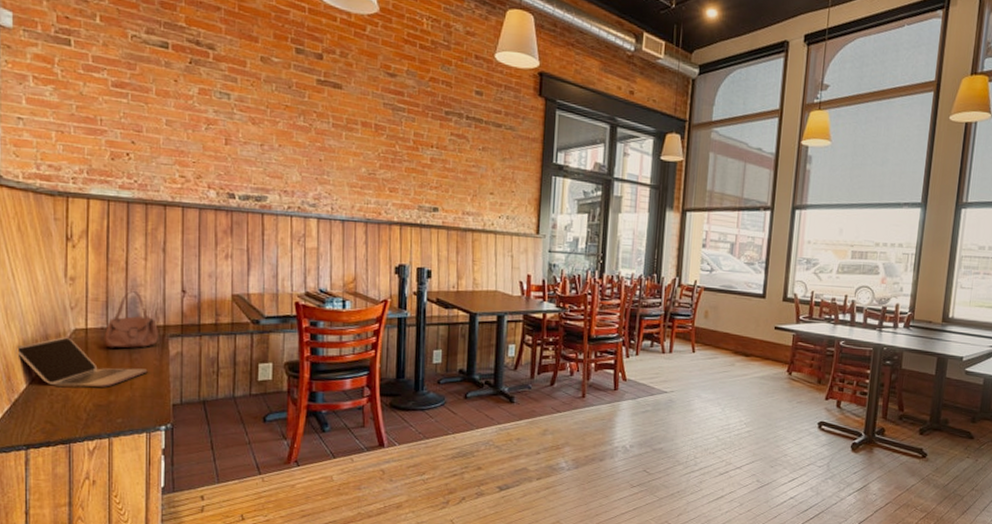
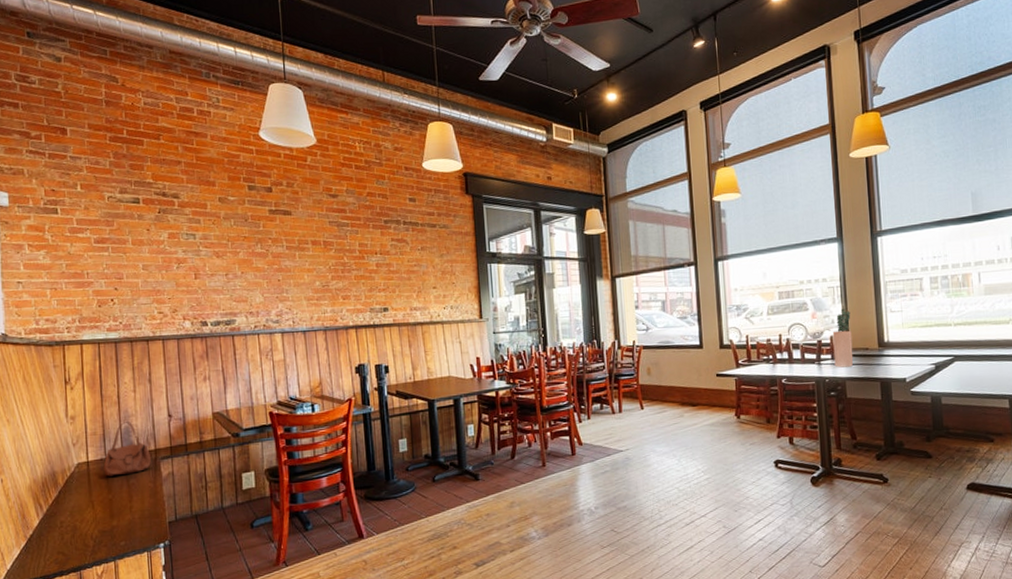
laptop: present [16,337,148,388] -> none [28,472,144,519]
vase: none [895,275,921,339] -> present [832,306,854,368]

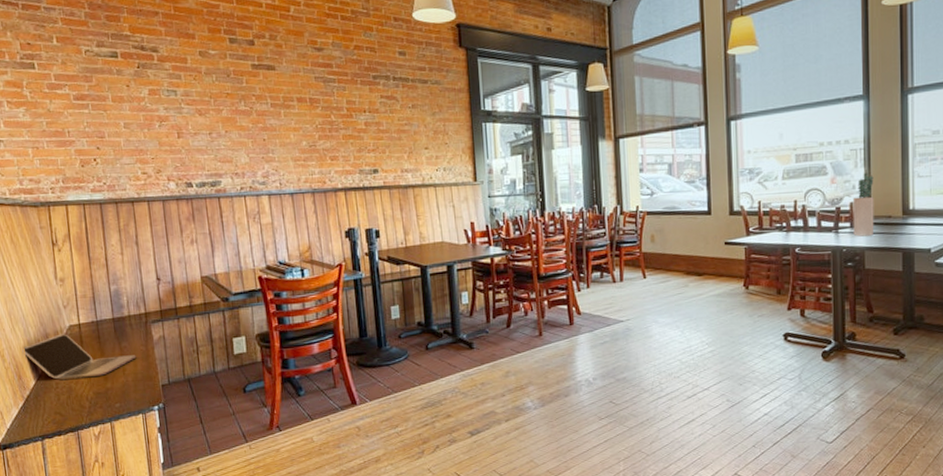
laptop: none [28,472,144,519] -> present [22,334,137,381]
handbag: present [103,422,151,477] -> none [94,284,142,339]

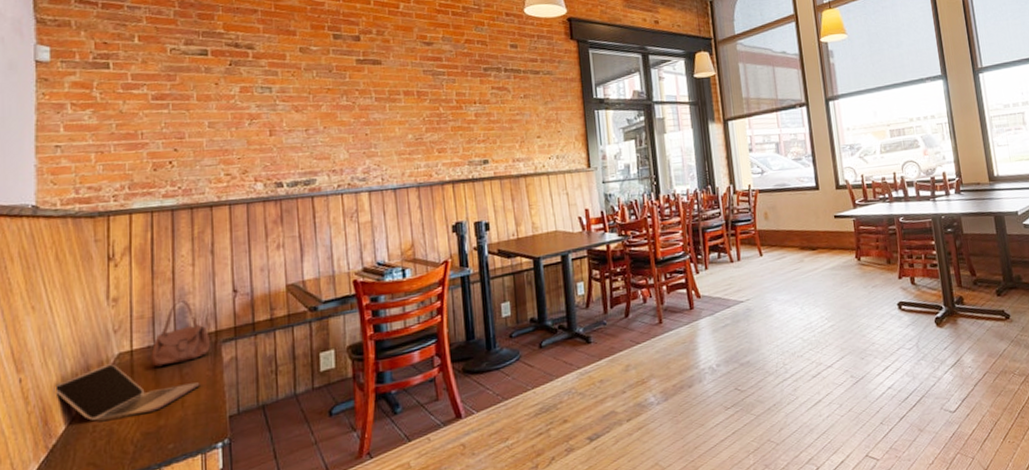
handbag: none [94,284,142,339] -> present [151,300,210,367]
vase: present [853,170,874,237] -> none [944,142,967,204]

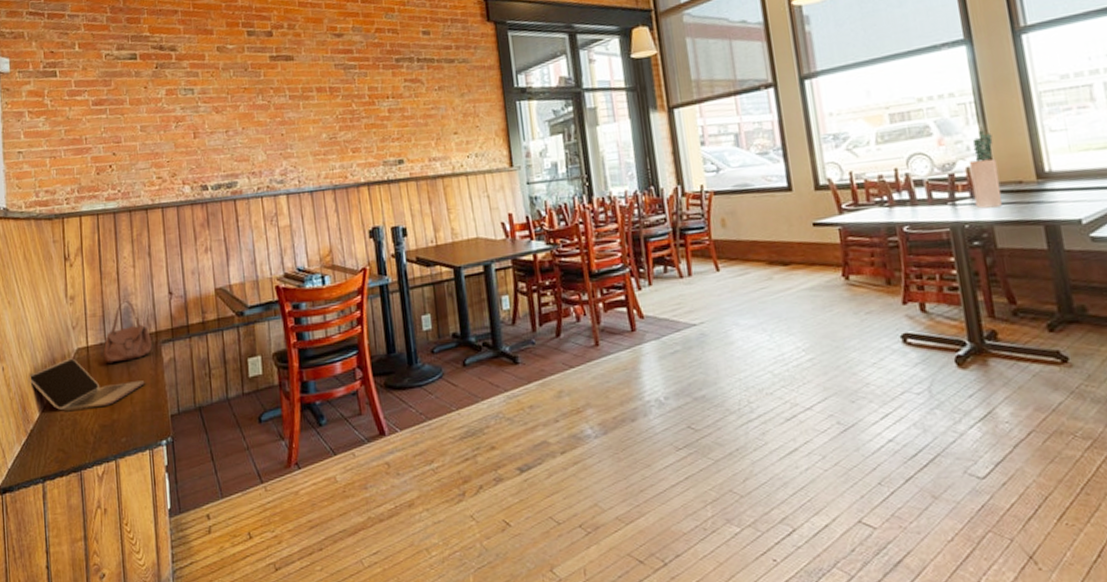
vase: none [944,142,967,204] -> present [968,127,1002,209]

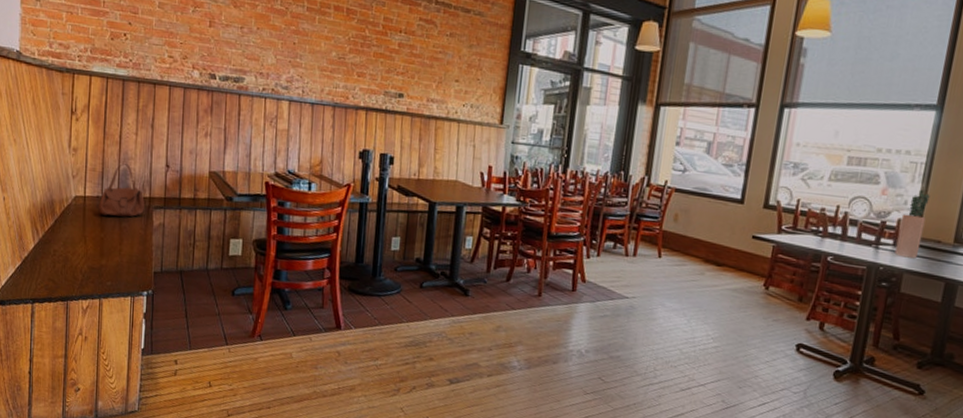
laptop: present [28,358,145,412] -> none [27,202,134,252]

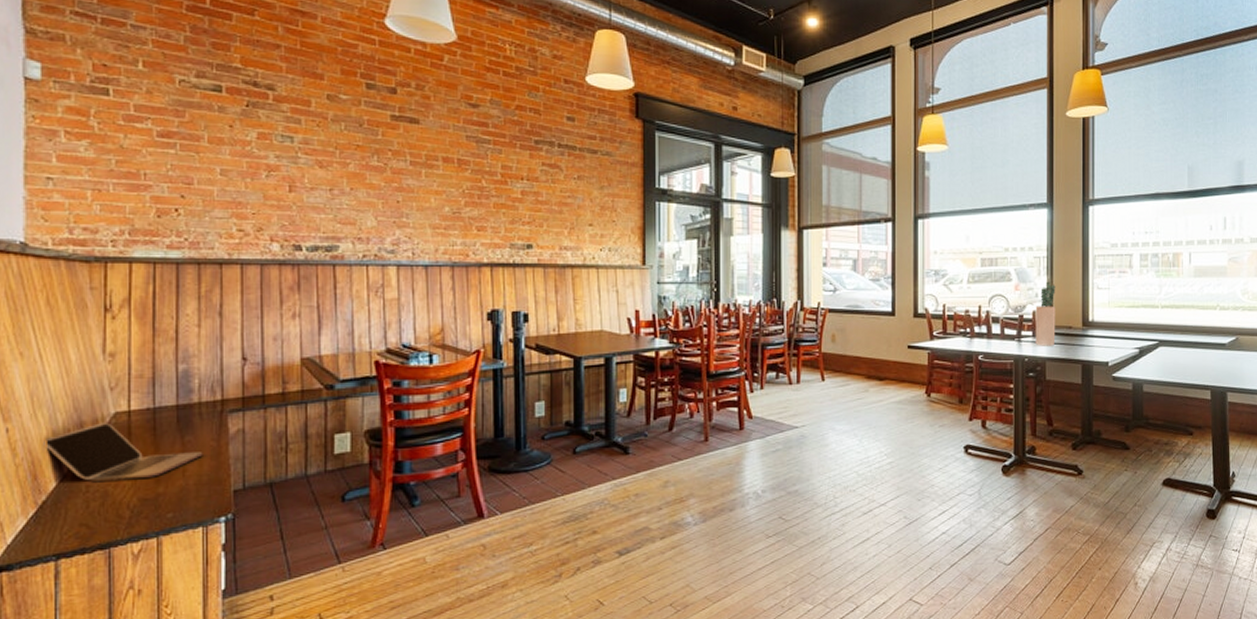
laptop: none [27,202,134,252] -> present [44,423,203,483]
handbag: present [98,163,145,218] -> none [150,363,215,431]

